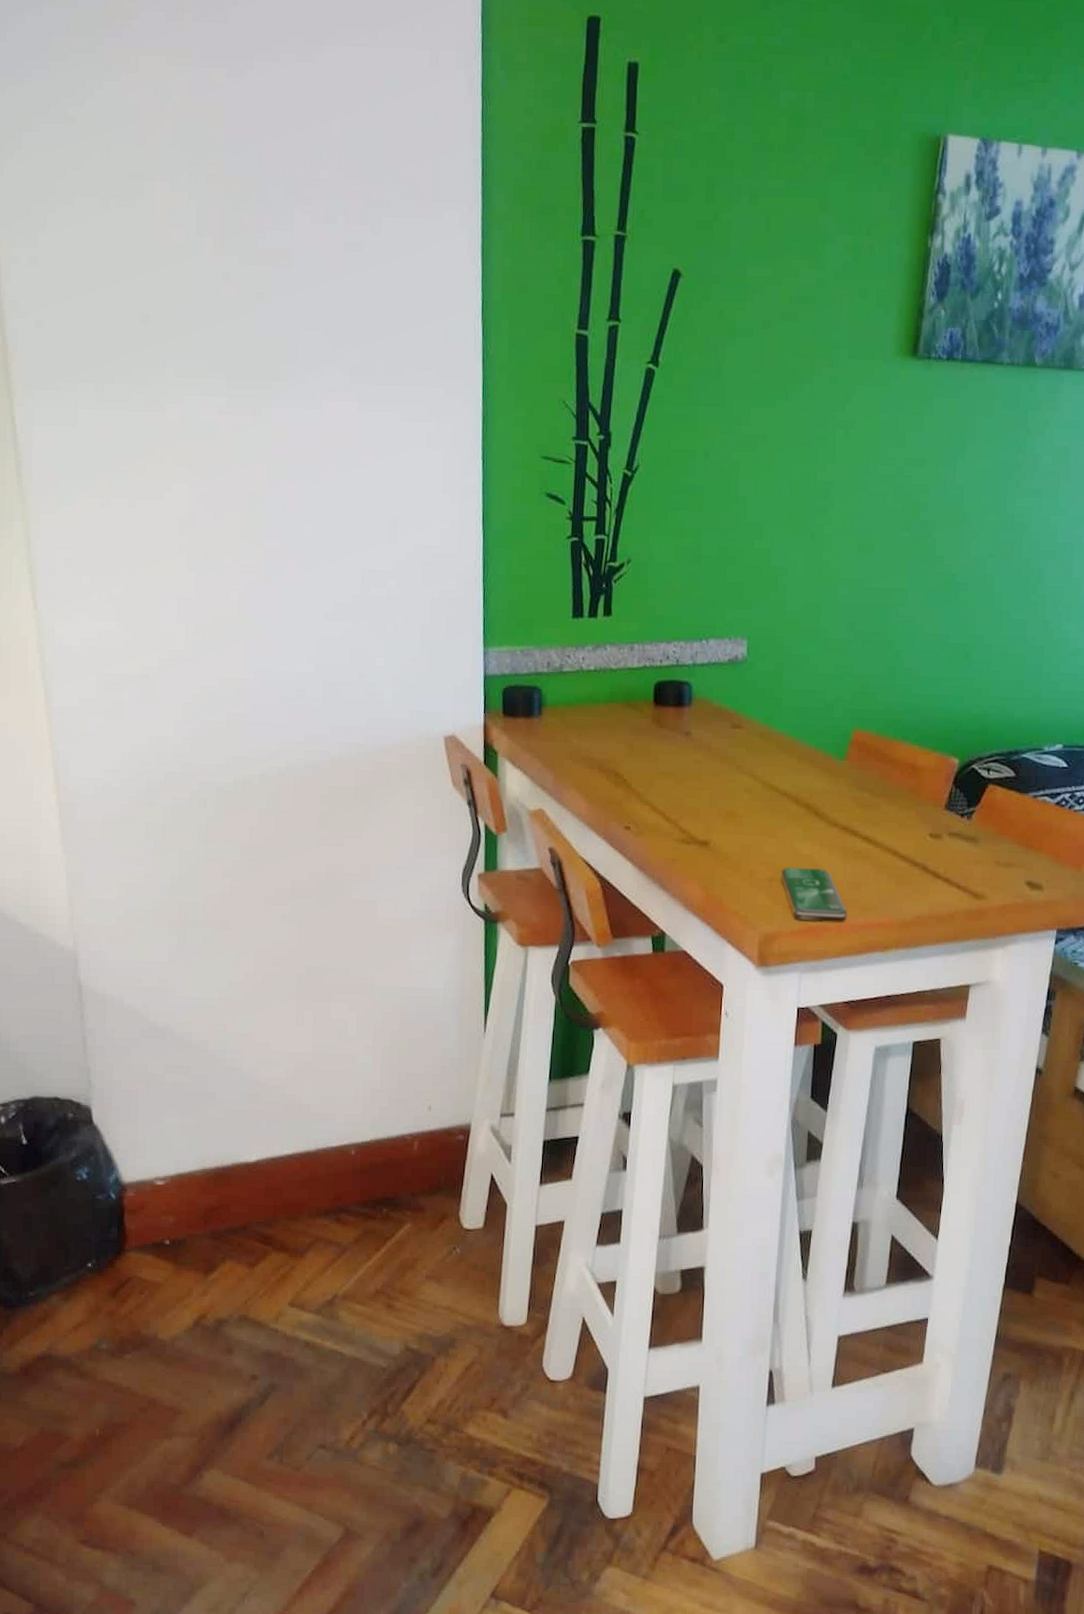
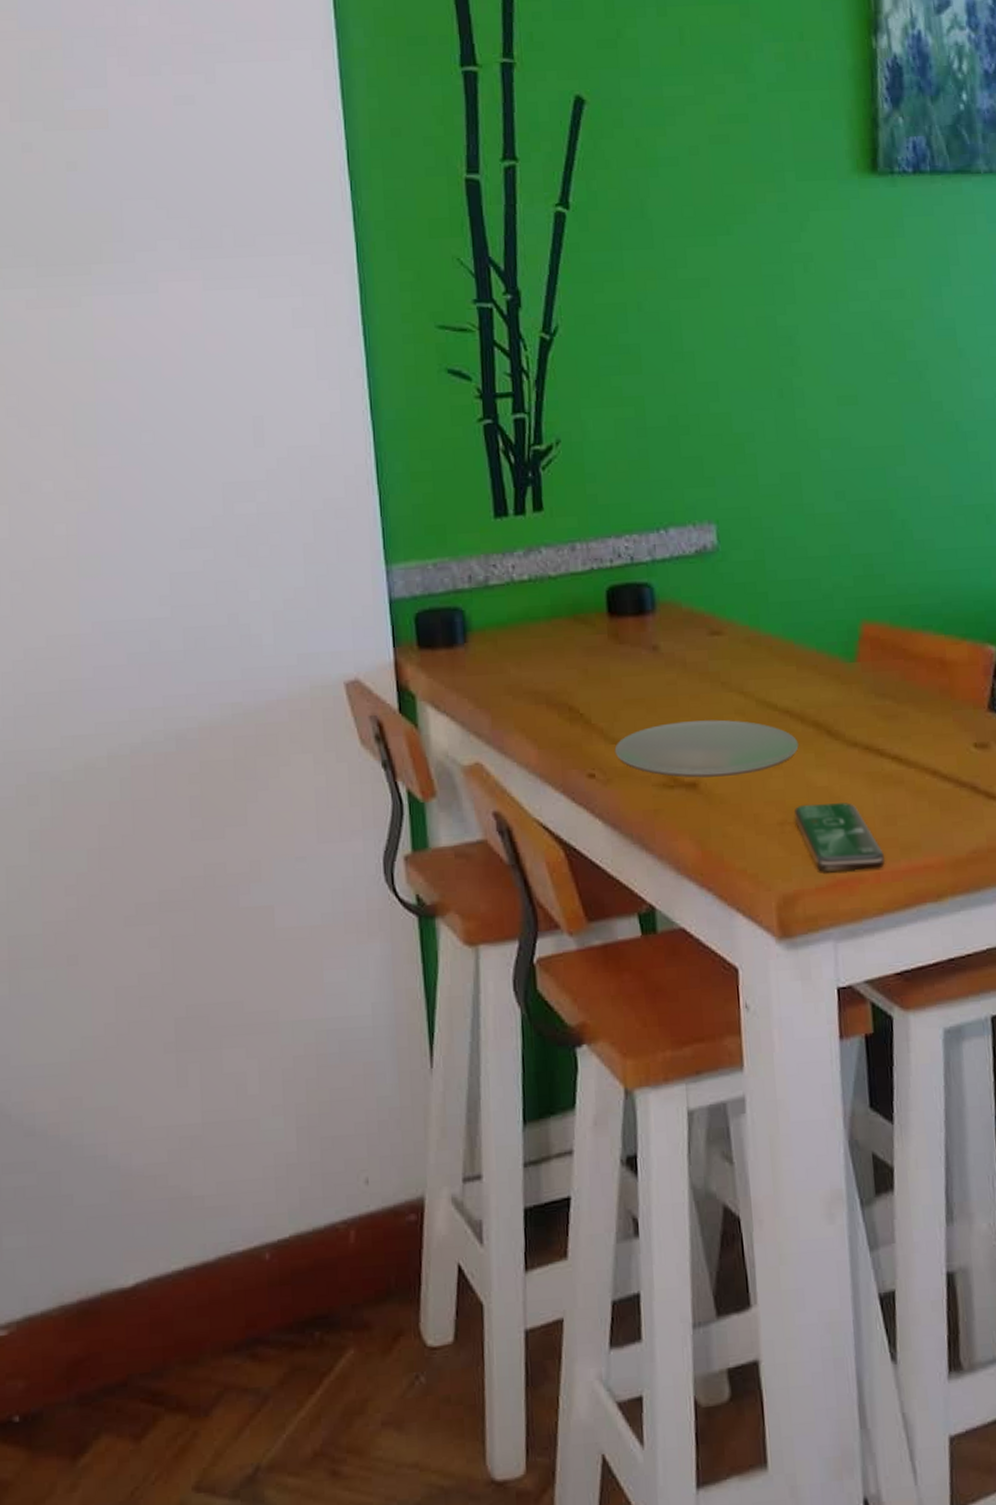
plate: none [647,793,791,840] -> present [614,719,799,778]

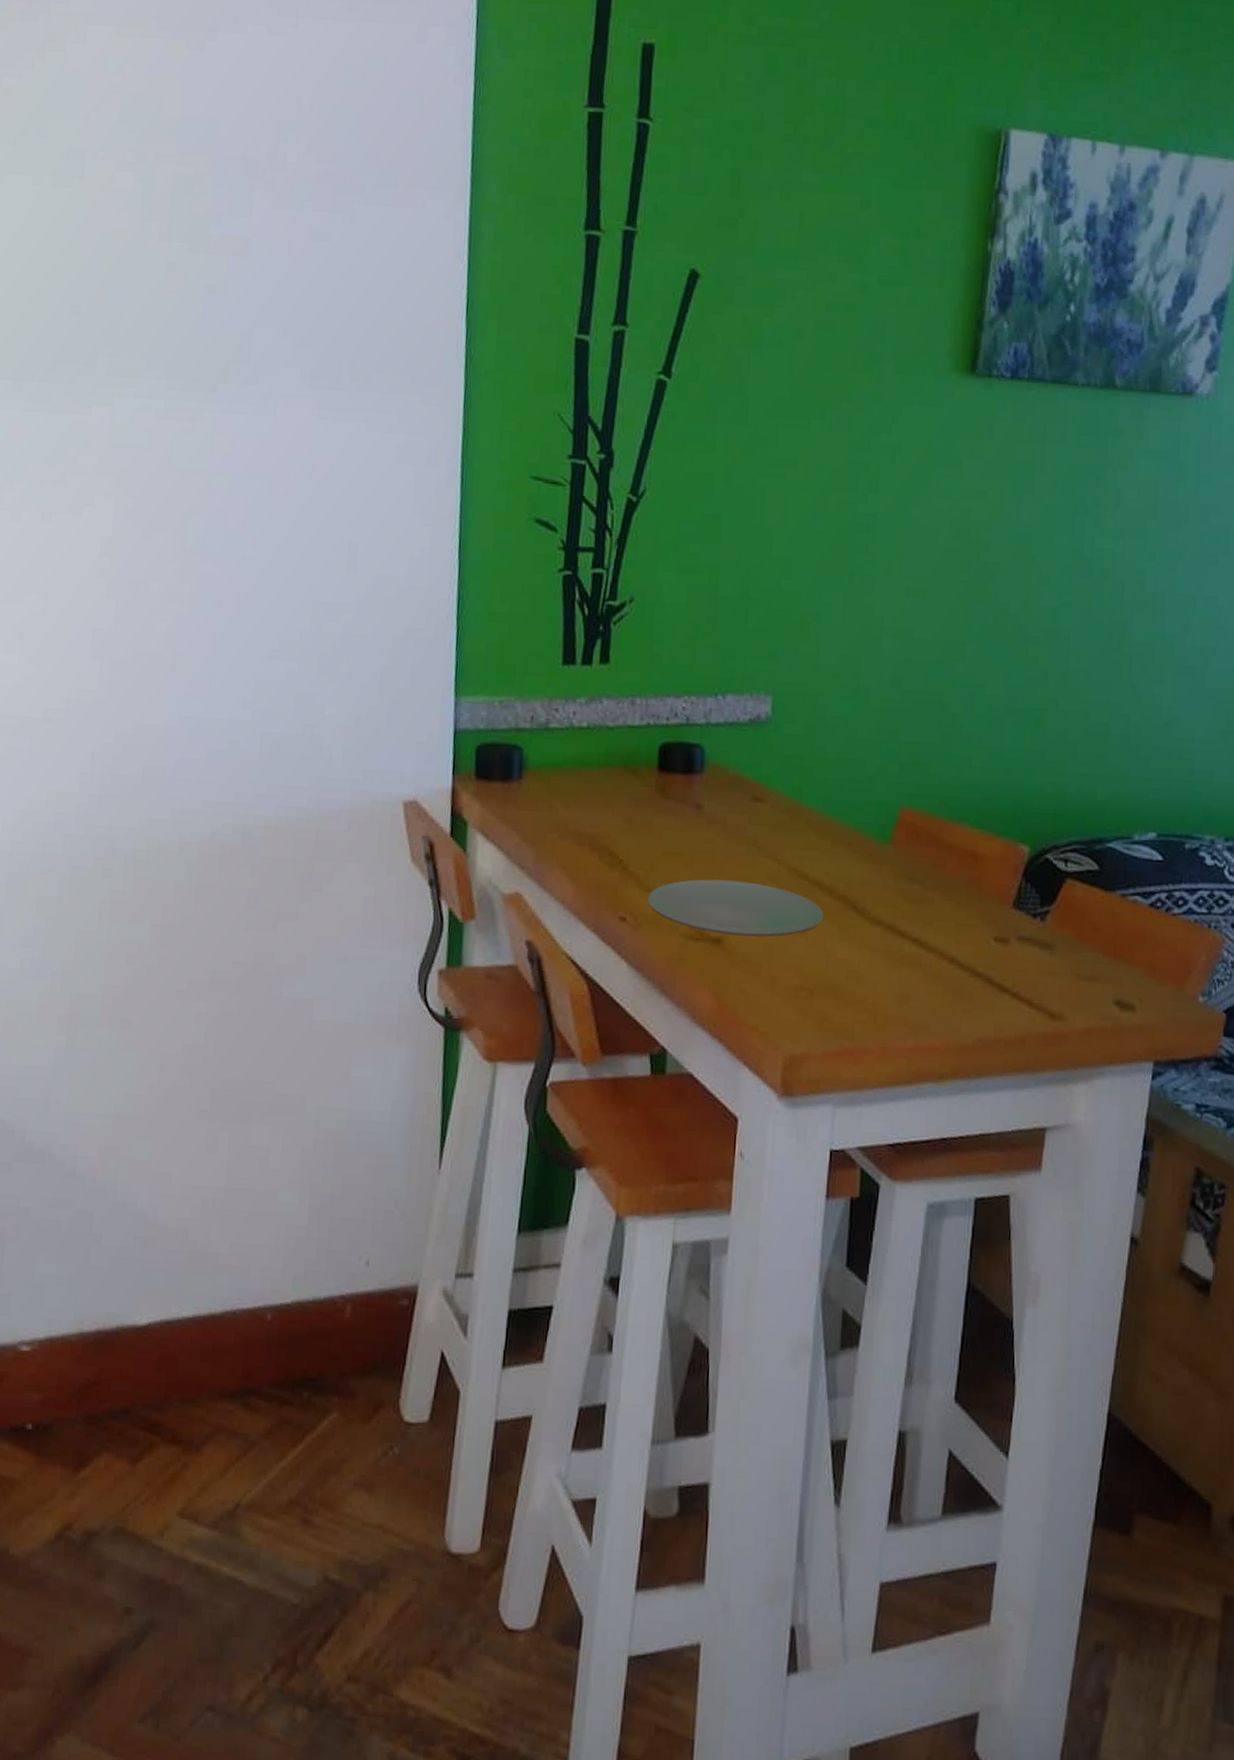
mobile phone: present [793,802,886,873] -> none [810,973,893,1044]

